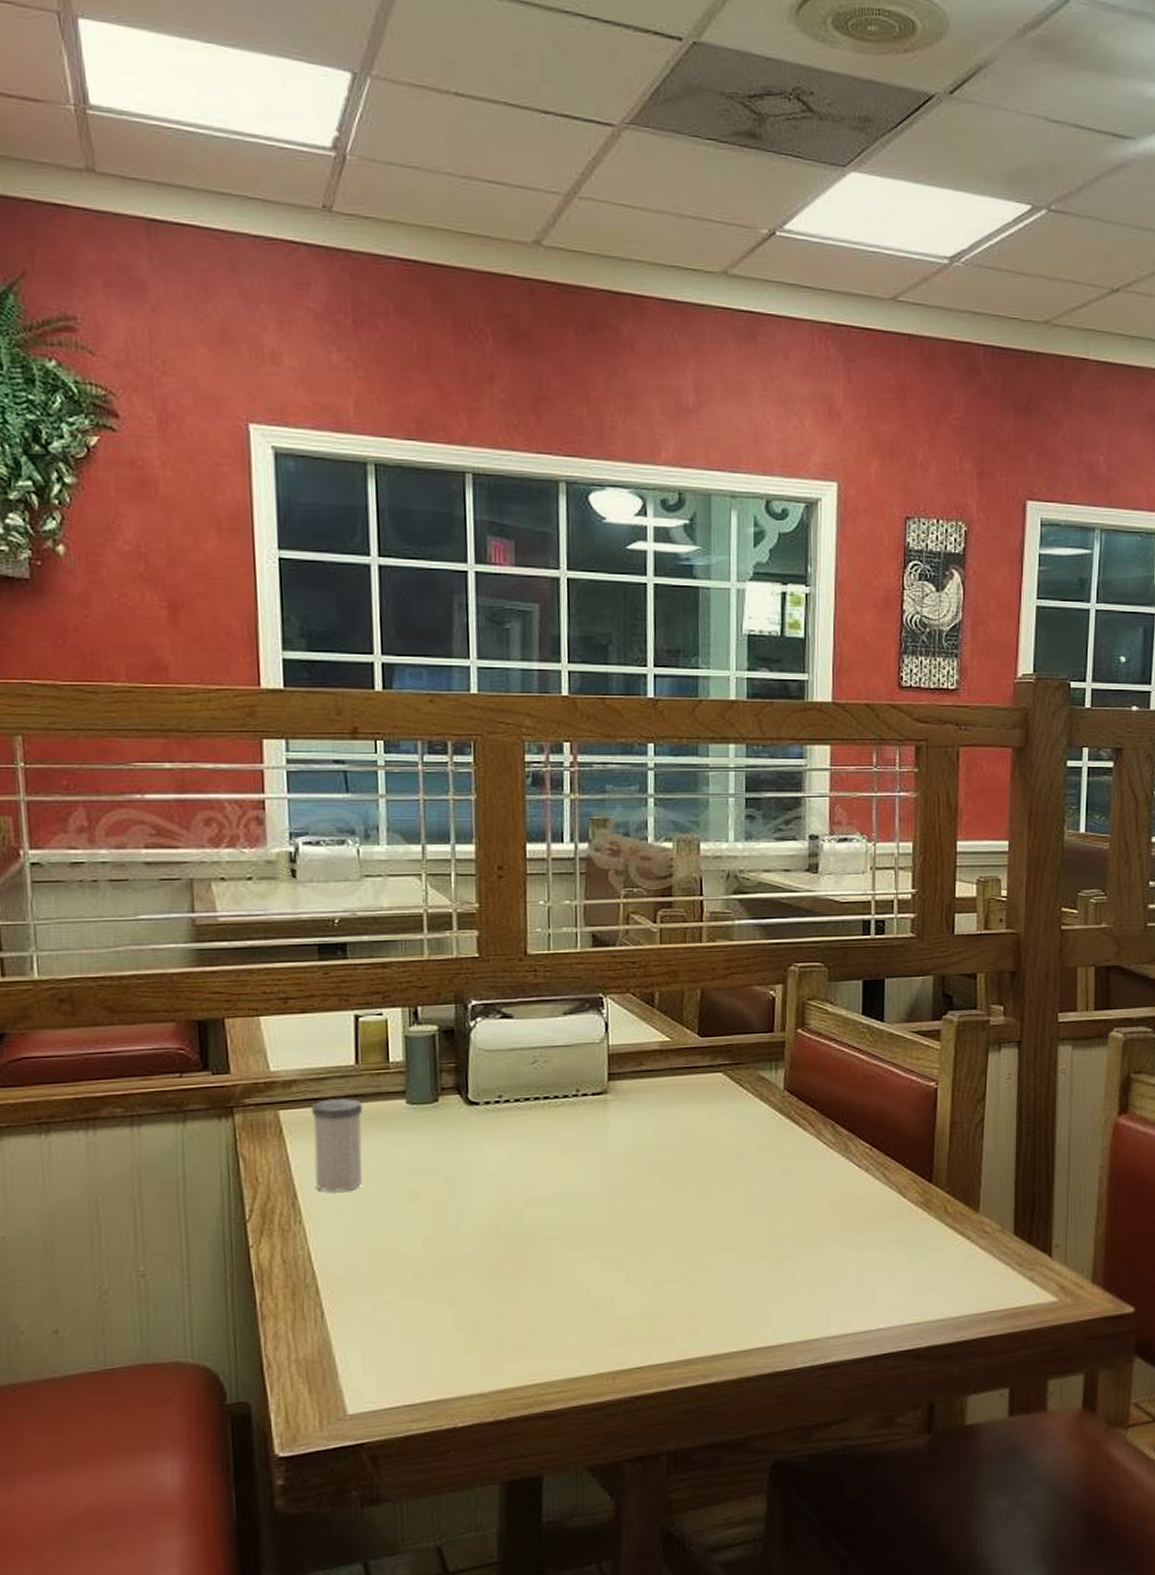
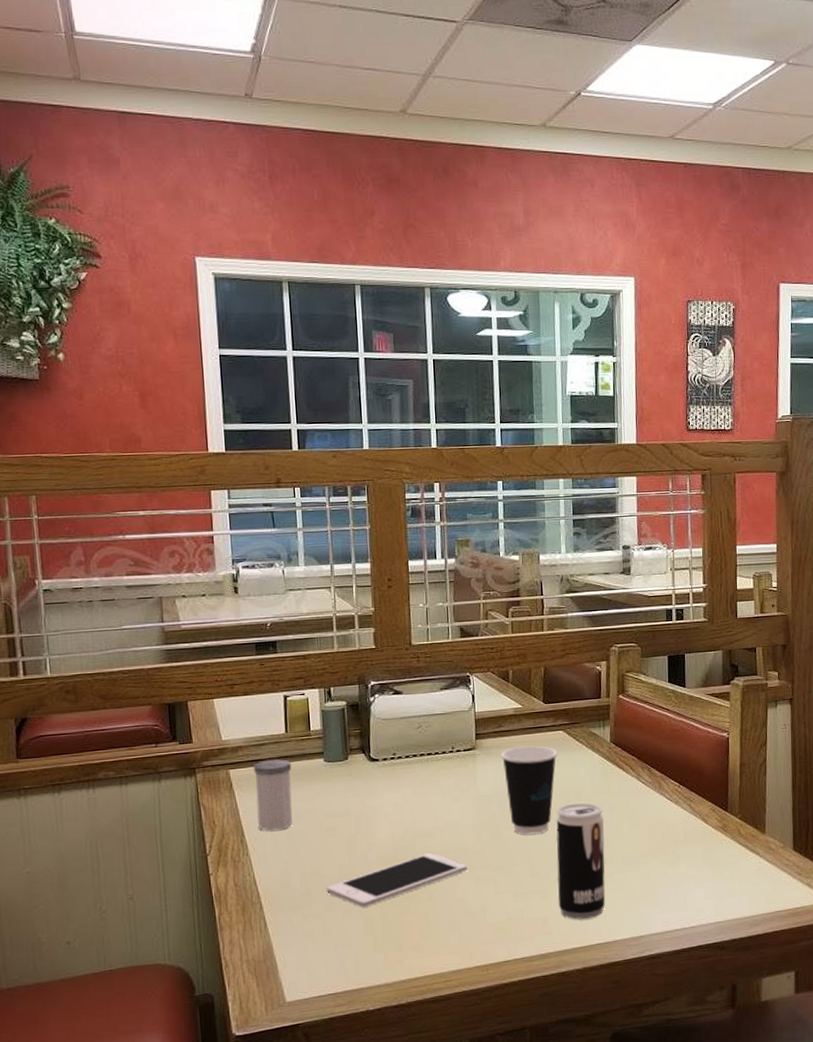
cell phone: none [405,1226,592,1295] -> present [327,853,467,908]
dixie cup: none [640,1091,716,1206] -> present [501,745,558,835]
beverage can: none [709,1166,773,1316] -> present [556,802,605,920]

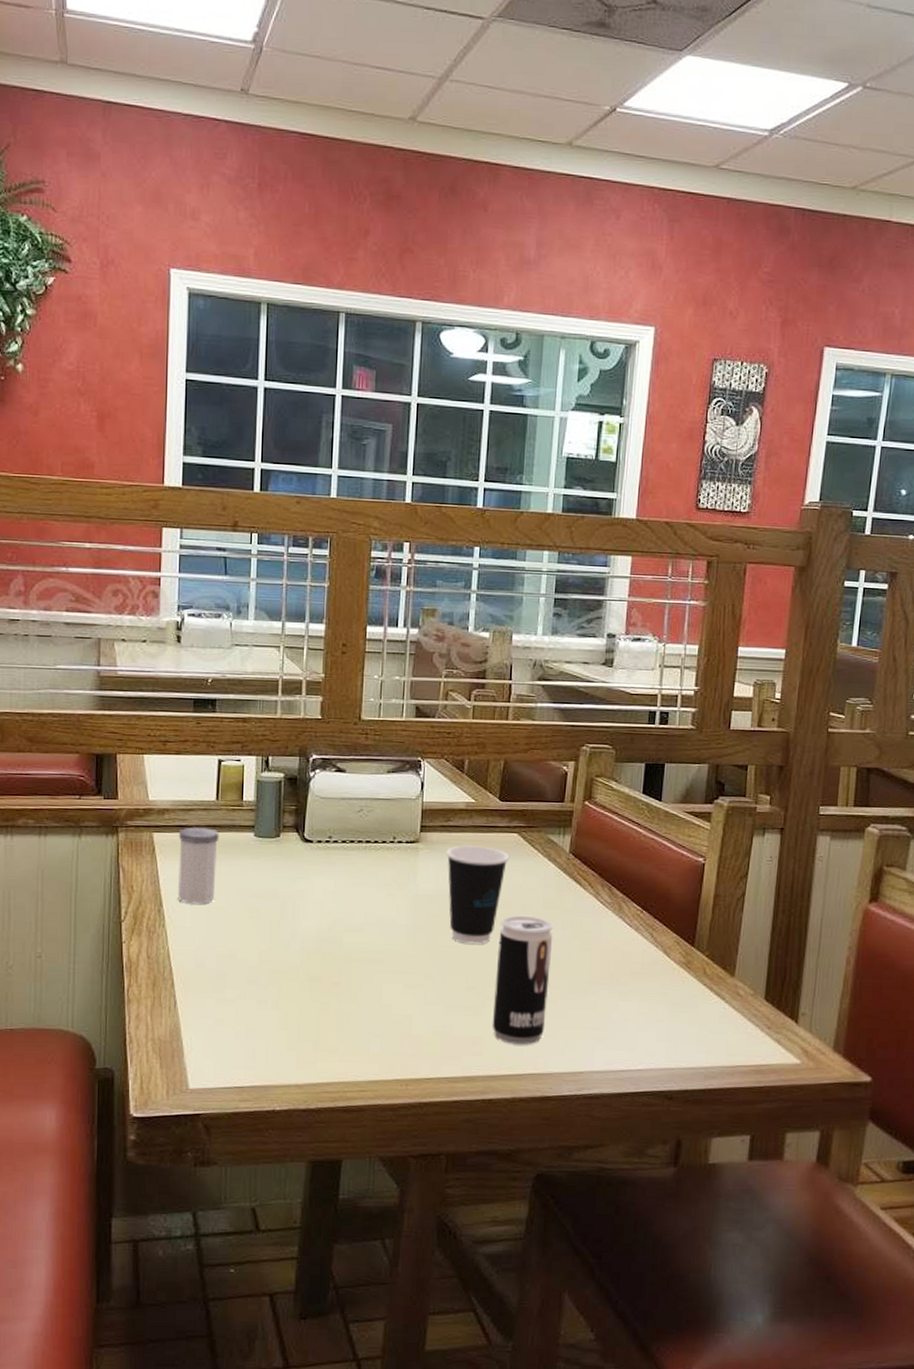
cell phone: present [327,853,467,908] -> none [243,950,396,999]

